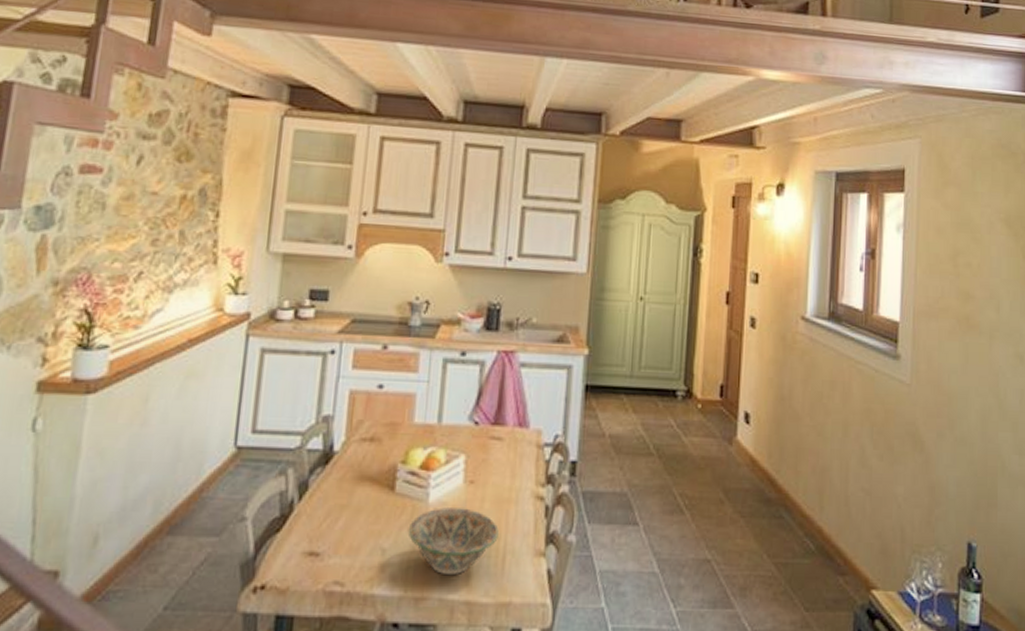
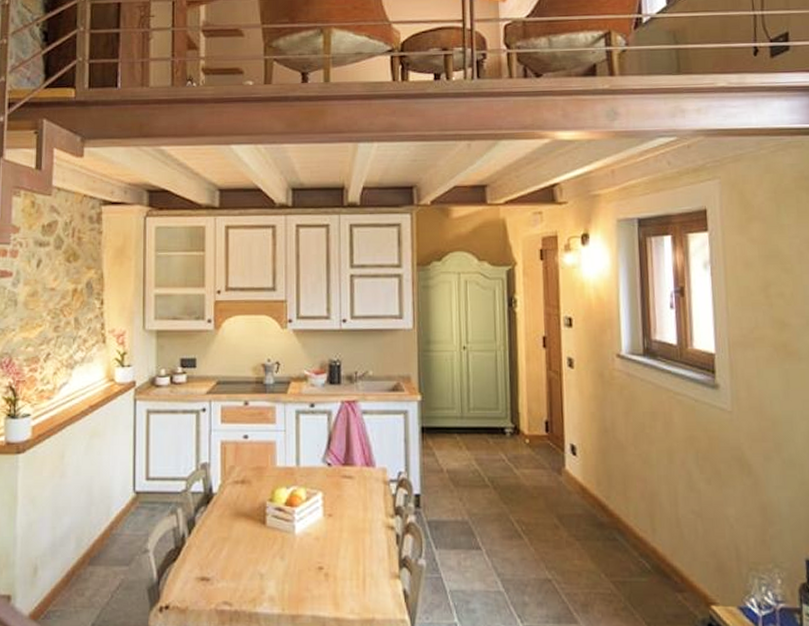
decorative bowl: present [408,506,499,576] -> none [280,537,357,596]

